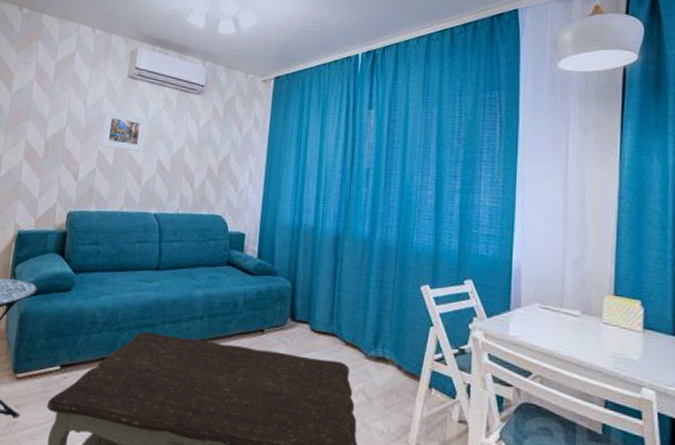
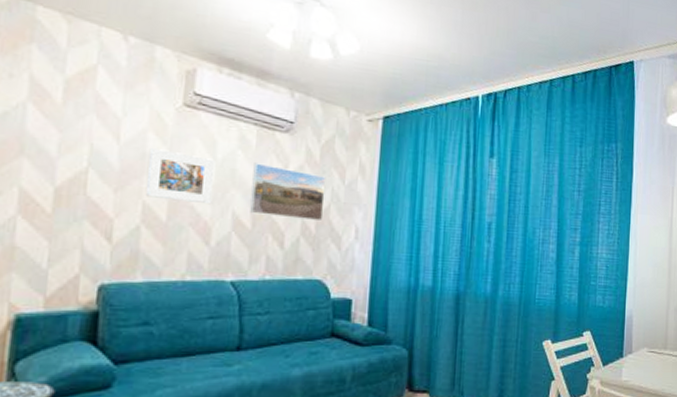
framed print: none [170,119,228,167] -> present [250,163,326,222]

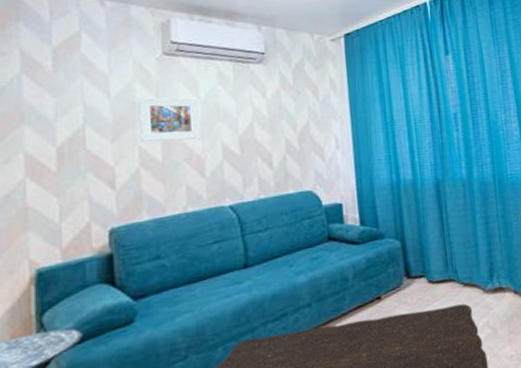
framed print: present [250,163,326,222] -> none [234,94,305,142]

